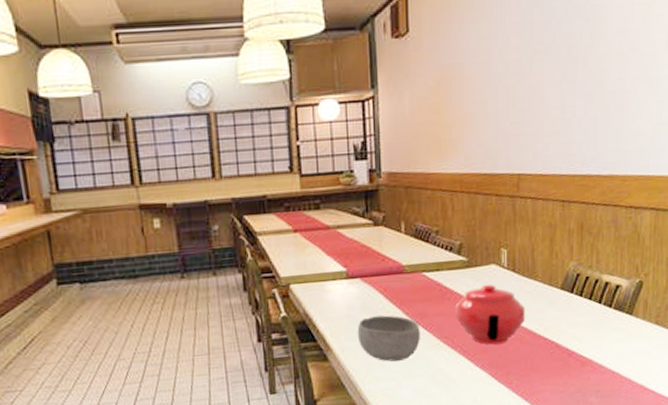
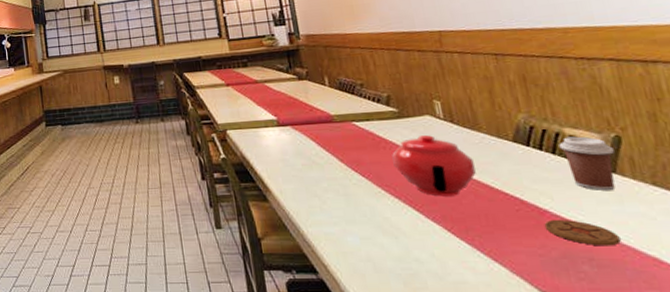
bowl: present [357,315,421,362] -> none [293,161,360,207]
coaster: none [569,358,622,380] -> present [544,220,621,246]
coffee cup: none [596,282,635,331] -> present [558,136,615,190]

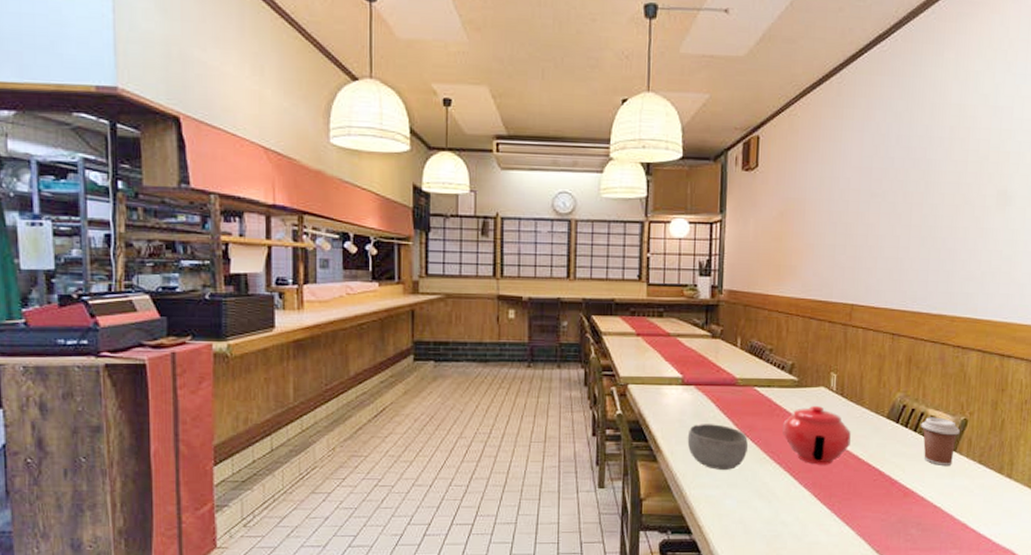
bowl: none [293,161,360,207] -> present [687,424,749,470]
coaster: present [544,220,621,246] -> none [892,490,944,513]

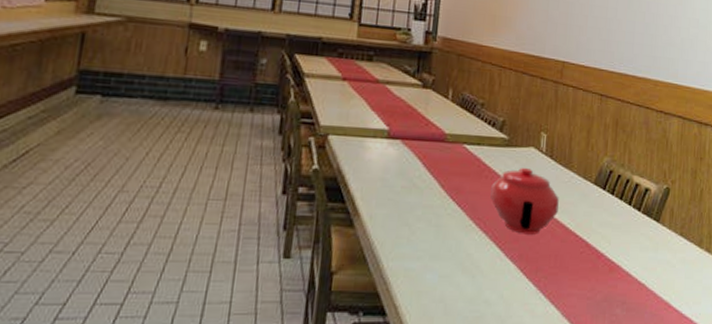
bowl: present [687,424,749,470] -> none [388,184,455,238]
coffee cup: present [921,417,960,465] -> none [626,184,663,238]

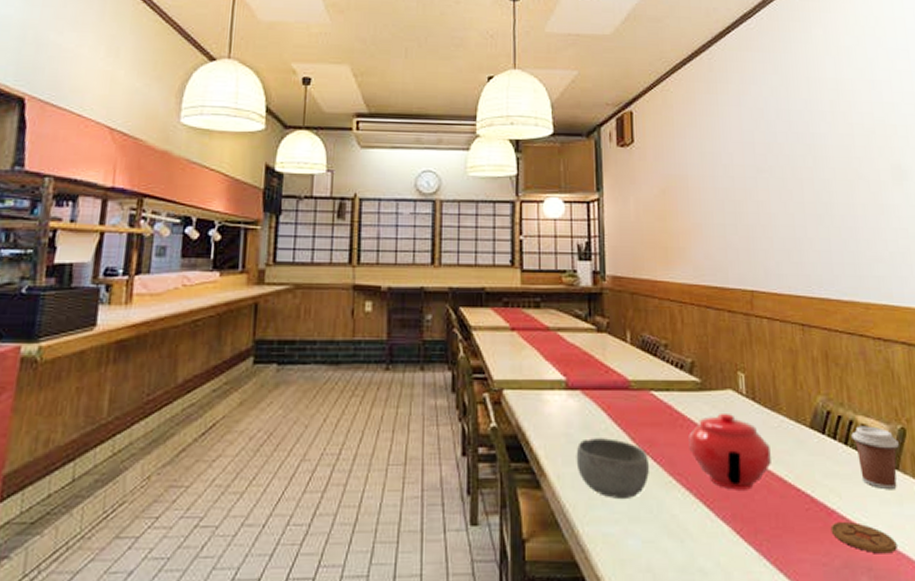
bowl: none [388,184,455,238] -> present [576,438,650,499]
coaster: none [598,264,648,291] -> present [830,522,897,554]
coffee cup: none [626,184,663,238] -> present [851,426,899,489]

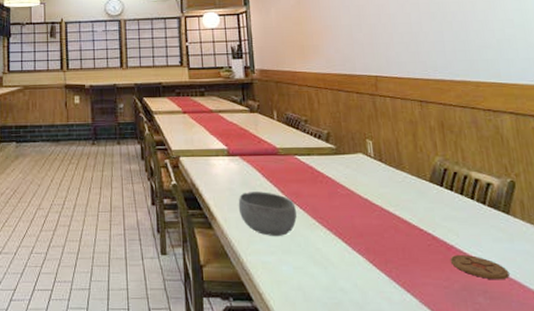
teapot: present [688,412,771,490] -> none [327,171,397,230]
coffee cup: present [851,426,899,489] -> none [466,180,509,229]

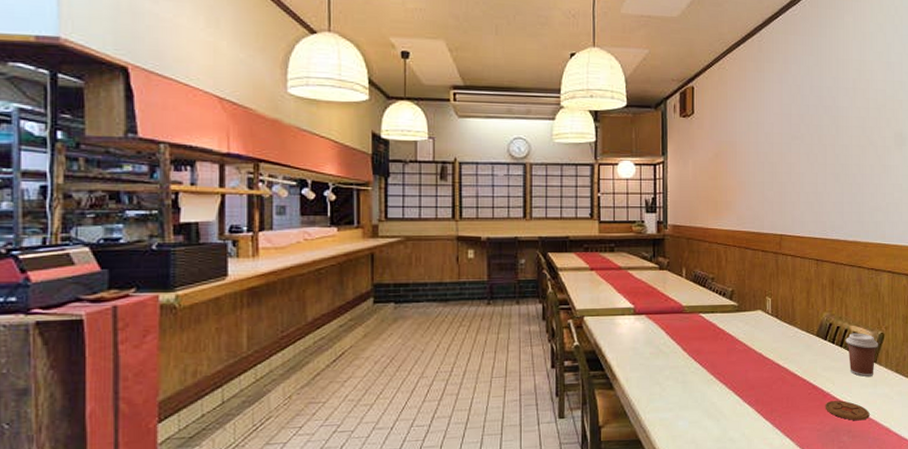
bowl: present [238,192,297,236] -> none [641,350,697,393]
coffee cup: none [466,180,509,229] -> present [845,333,878,377]

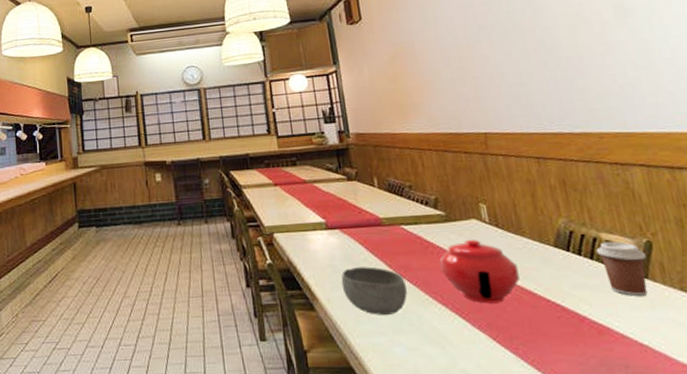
bowl: none [641,350,697,393] -> present [341,266,408,315]
teapot: none [727,327,786,383] -> present [439,239,520,304]
coaster: present [825,400,870,421] -> none [583,326,653,353]

